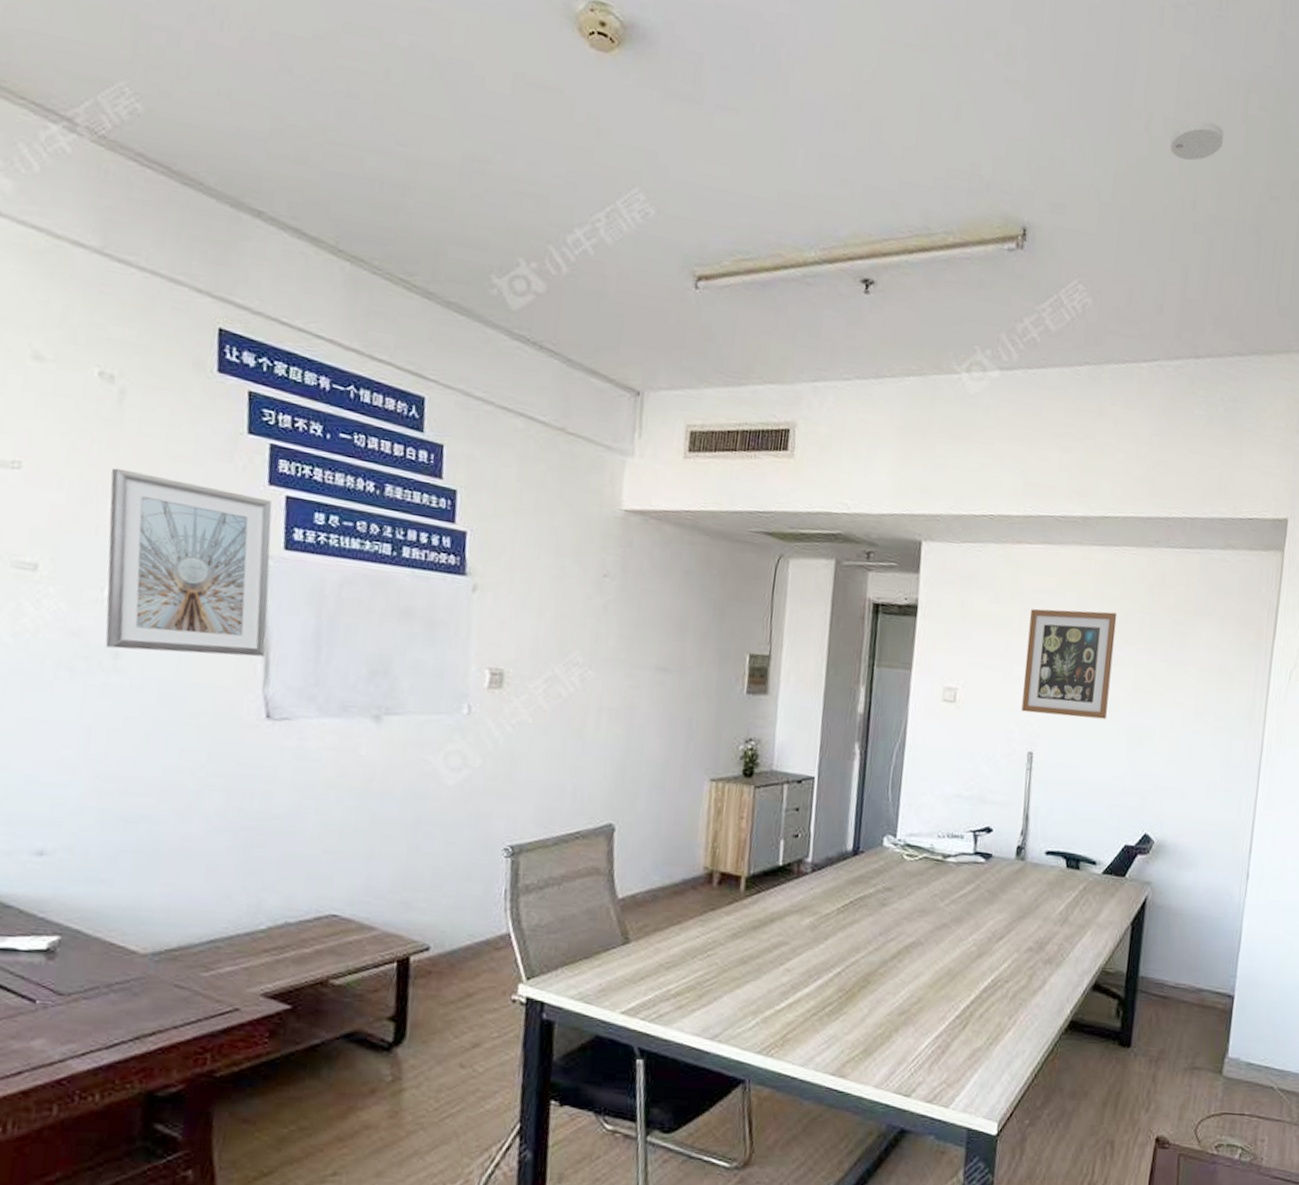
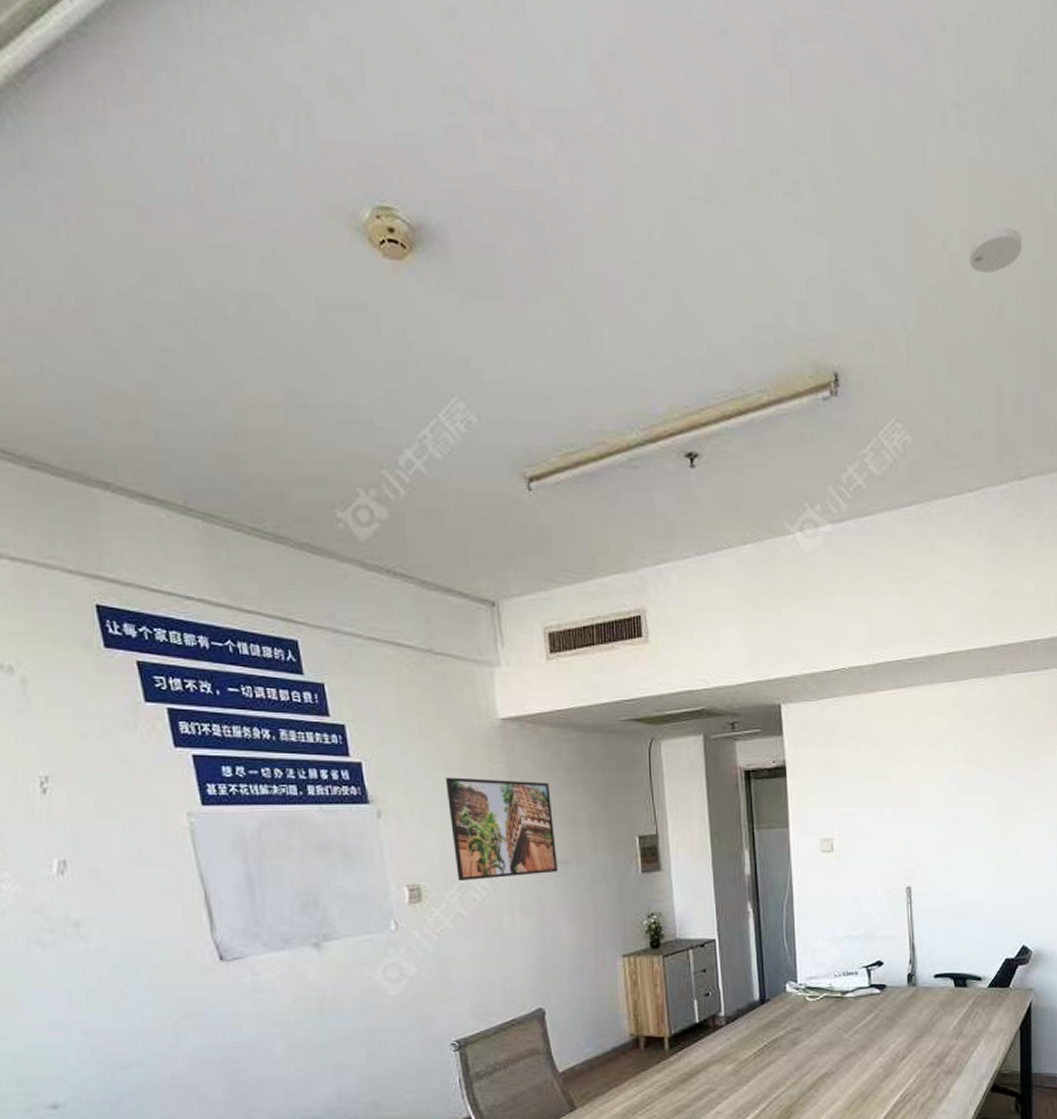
picture frame: present [105,467,272,657] -> none [33,753,207,919]
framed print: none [546,561,664,679] -> present [445,777,559,882]
wall art: present [1021,608,1117,720] -> none [892,744,974,851]

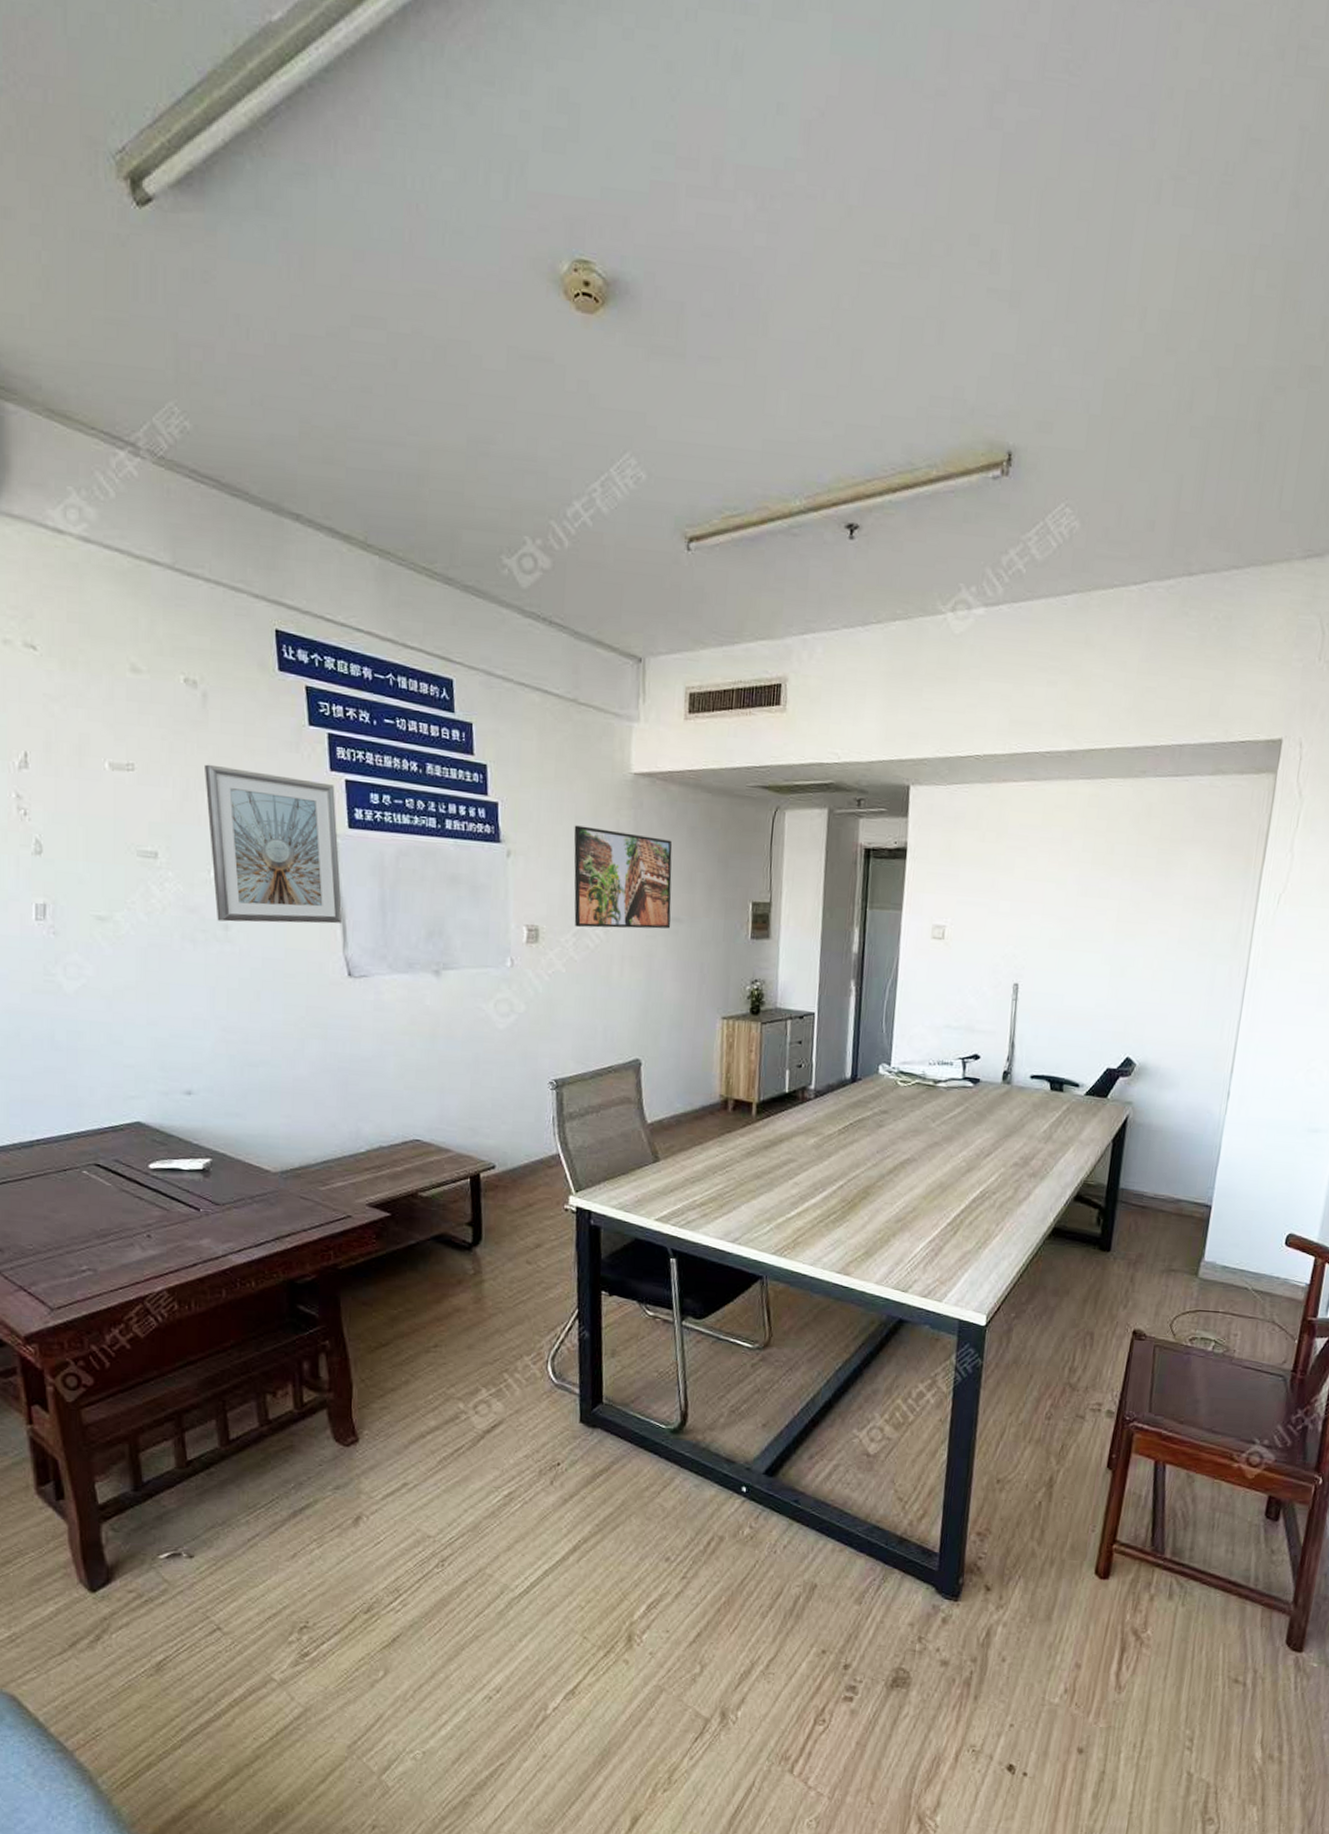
picture frame: none [33,753,207,919] -> present [205,764,343,924]
smoke detector: present [970,228,1023,273] -> none [1166,309,1226,356]

